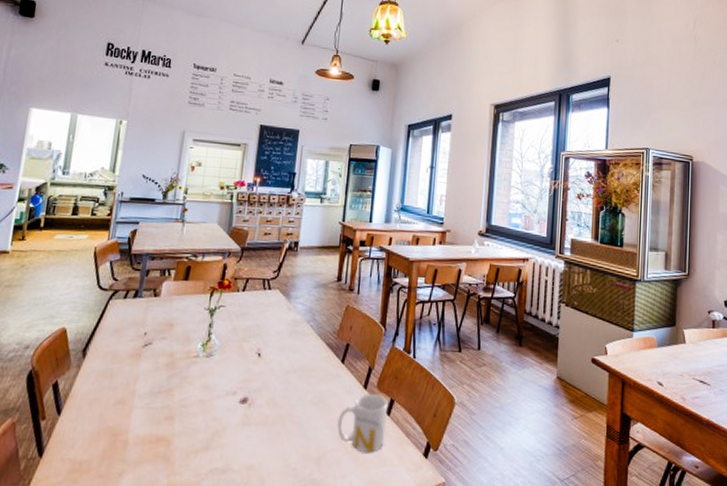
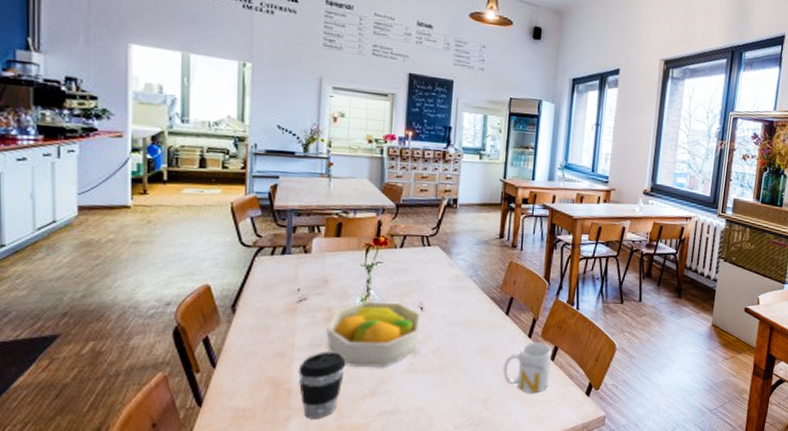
coffee cup: none [135,400,183,476] -> present [298,352,346,420]
fruit bowl: none [166,346,259,420] -> present [326,301,422,368]

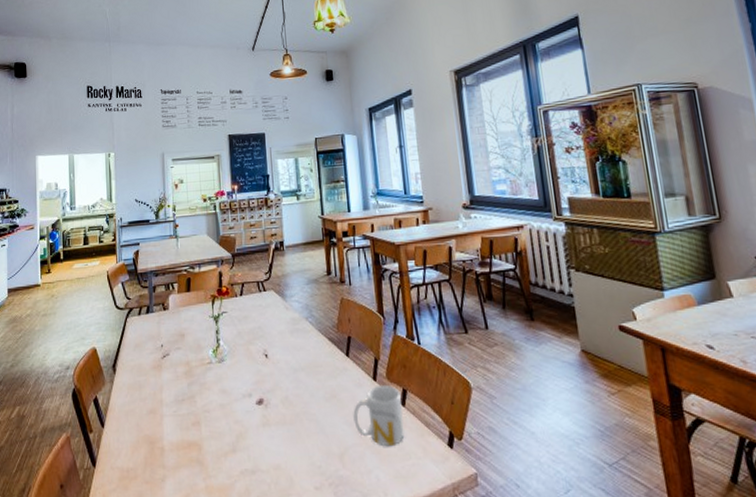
coffee cup: present [298,352,346,420] -> none [168,406,207,480]
fruit bowl: present [326,301,422,368] -> none [187,351,268,422]

